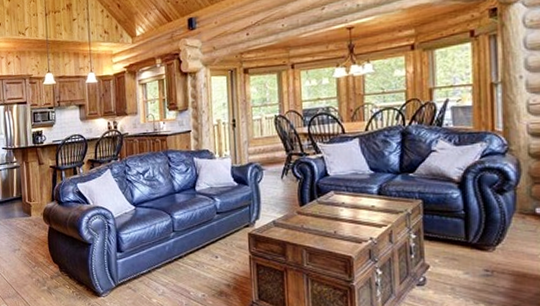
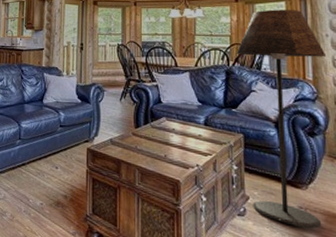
floor lamp: none [413,50,520,290] -> present [237,9,327,229]

